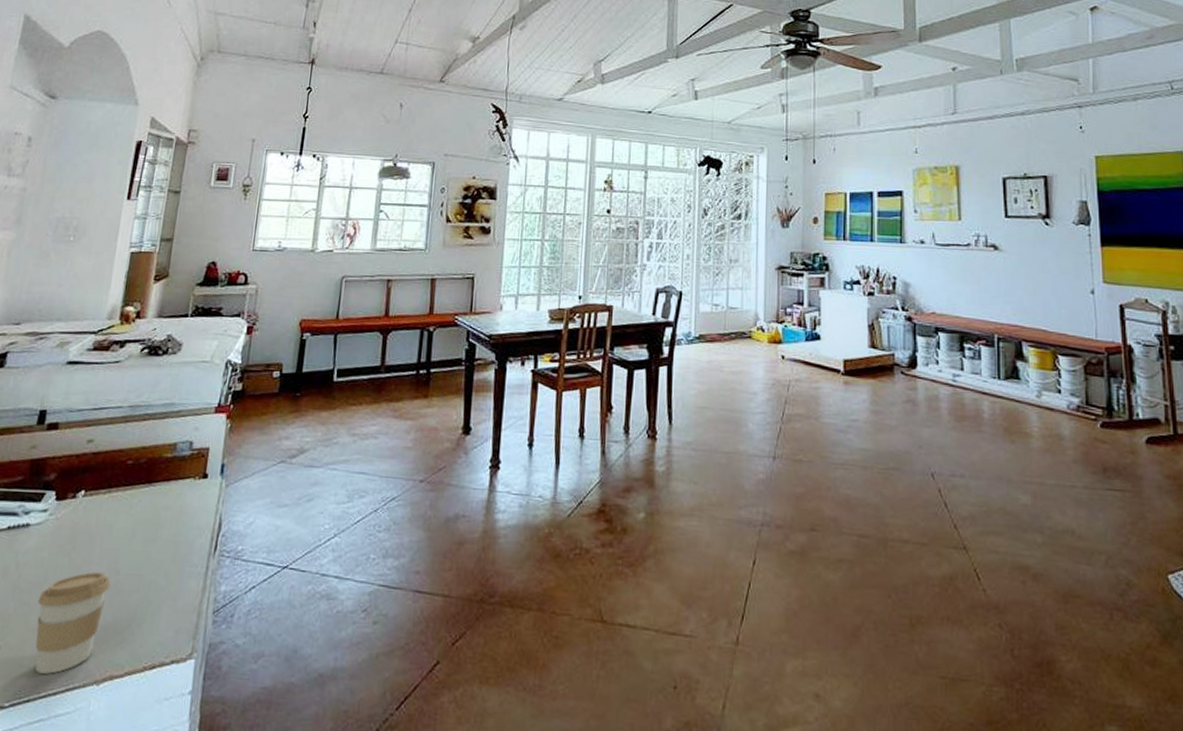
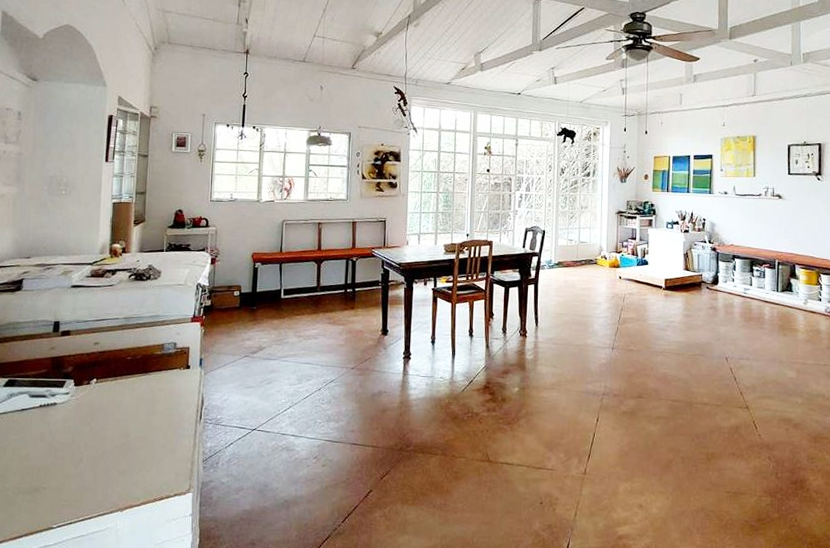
coffee cup: present [34,572,111,674] -> none [70,436,124,505]

